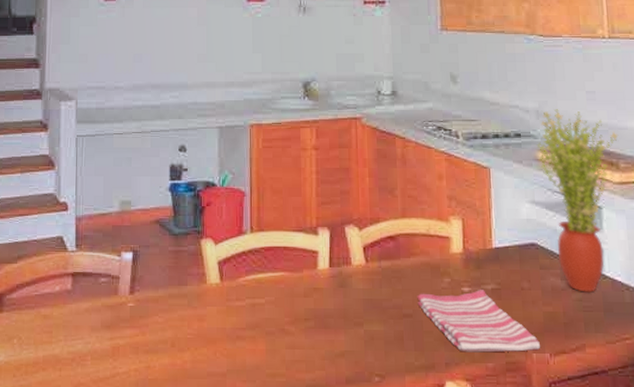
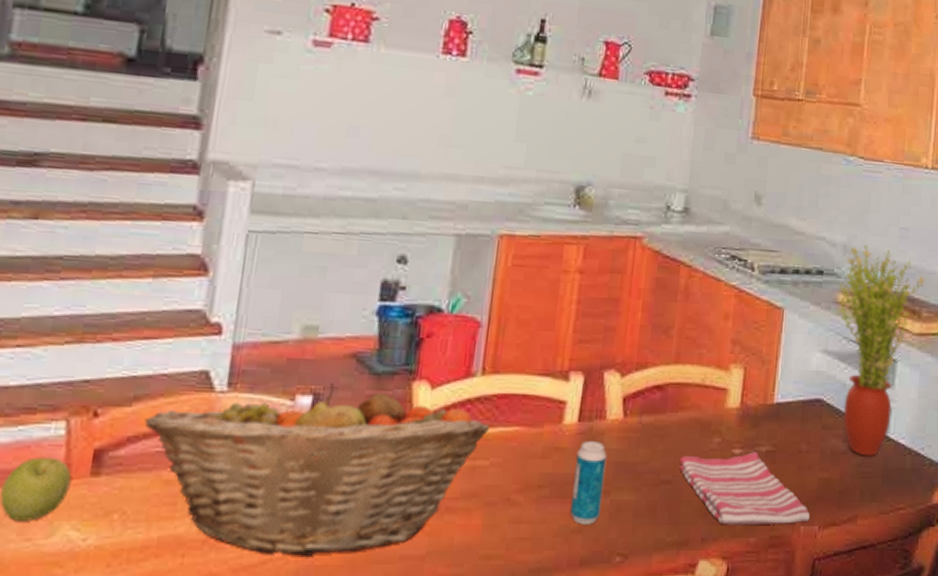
fruit basket: none [26,243,262,372] -> present [144,383,490,556]
beverage can: none [332,283,358,350] -> present [570,441,607,525]

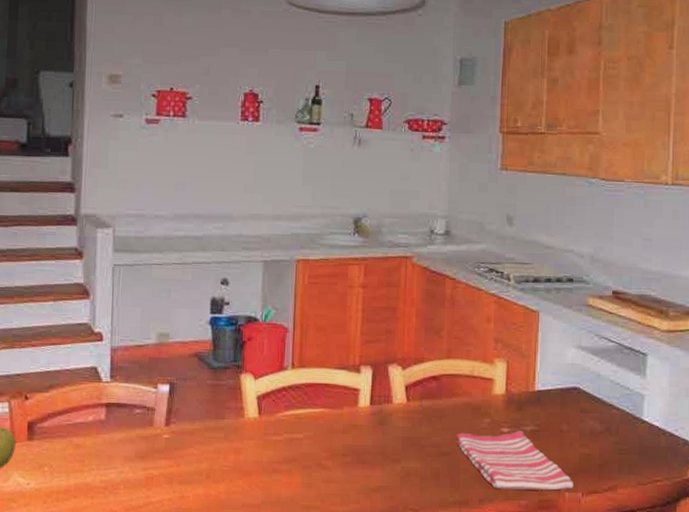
fruit basket: present [144,383,490,556] -> none [58,376,302,501]
beverage can: present [570,441,607,525] -> none [369,420,396,486]
potted plant: present [838,245,926,457] -> none [588,255,671,436]

